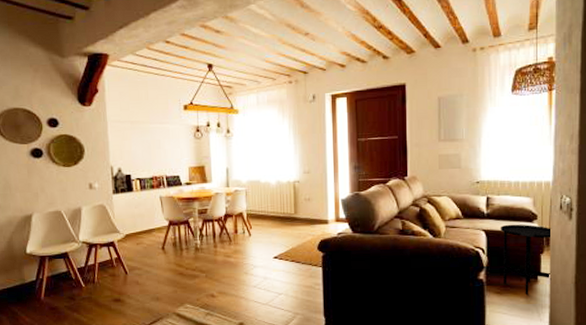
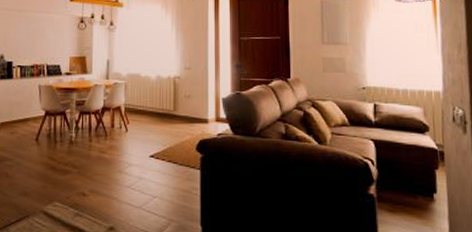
side table: present [500,224,552,295] -> none [389,134,449,215]

